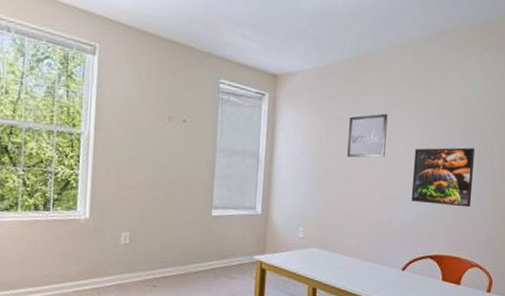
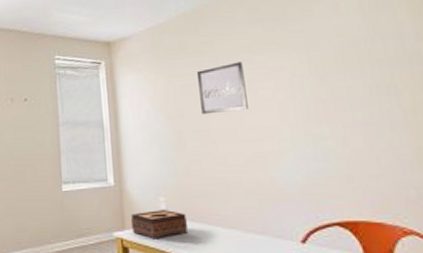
tissue box: none [271,238,319,263] -> present [131,210,188,239]
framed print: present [411,147,475,208] -> none [285,84,382,158]

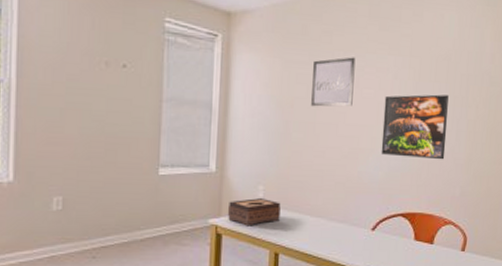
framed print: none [285,84,382,158] -> present [381,94,449,160]

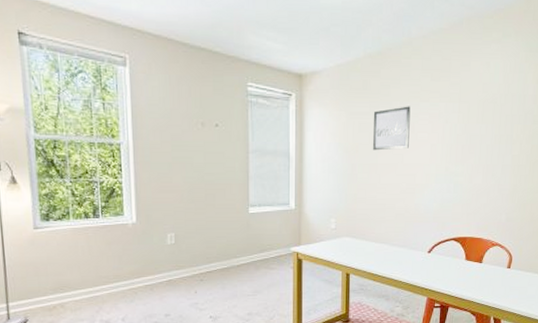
tissue box: present [228,198,281,227] -> none [307,229,350,253]
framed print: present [381,94,449,160] -> none [434,134,495,191]

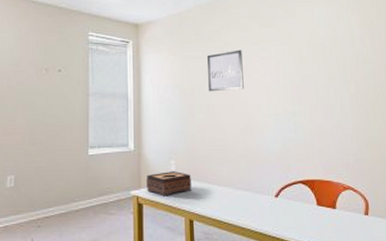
tissue box: none [307,229,350,253] -> present [147,171,191,197]

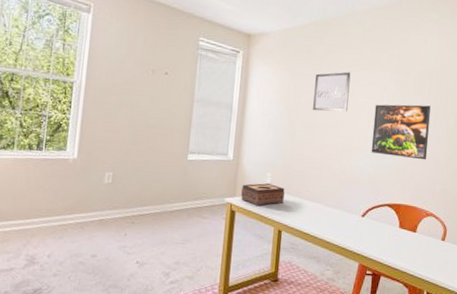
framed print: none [271,75,334,131] -> present [371,104,431,160]

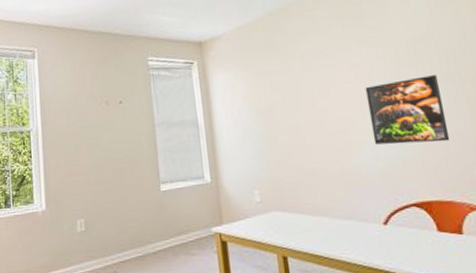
tissue box: present [241,183,285,206] -> none [228,202,281,232]
wall art: present [313,72,351,112] -> none [285,57,333,109]

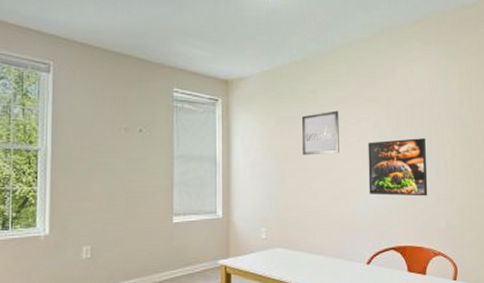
wall art: none [285,57,333,109] -> present [302,111,339,156]

